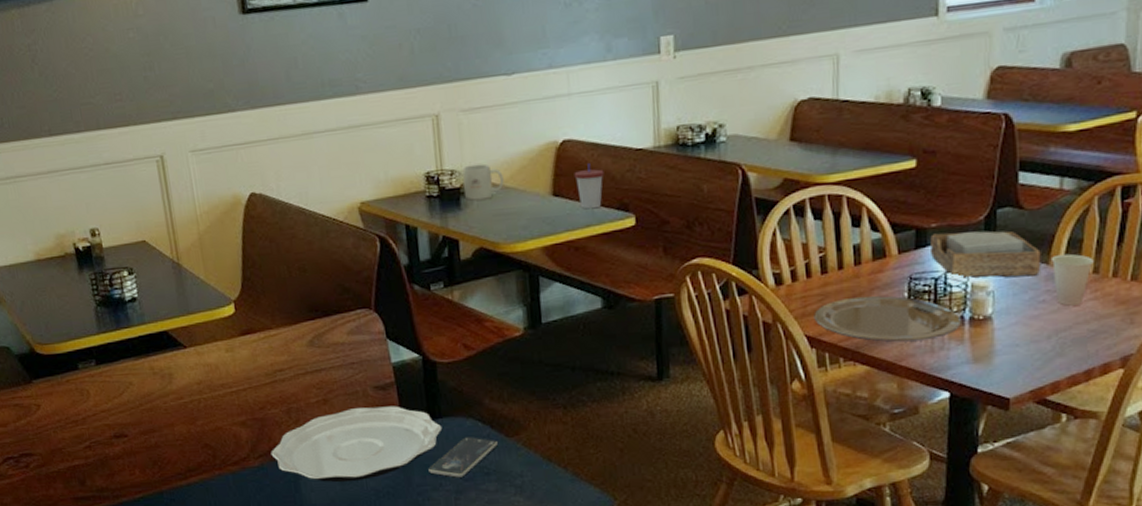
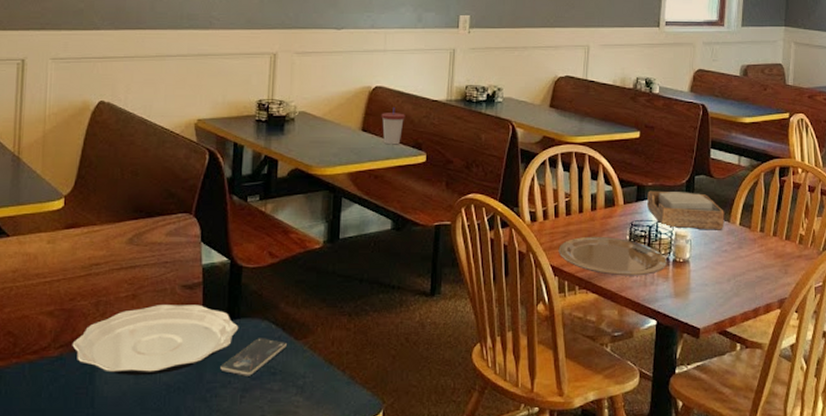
mug: present [462,163,504,202] -> none [288,98,323,129]
cup: present [1050,253,1094,306] -> none [731,215,760,256]

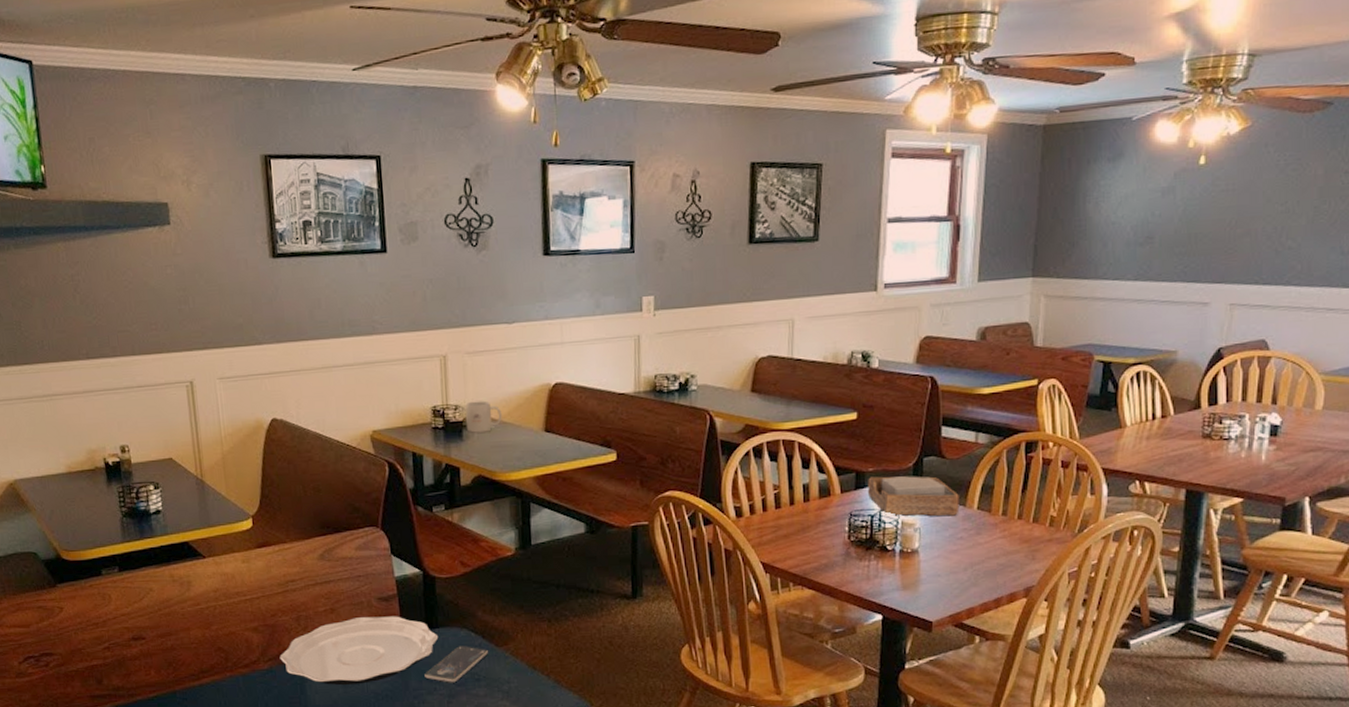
mug: none [288,98,323,129] -> present [465,400,502,434]
cup: present [381,108,405,145] -> none [564,404,591,445]
plate: present [558,236,667,276] -> none [768,529,892,571]

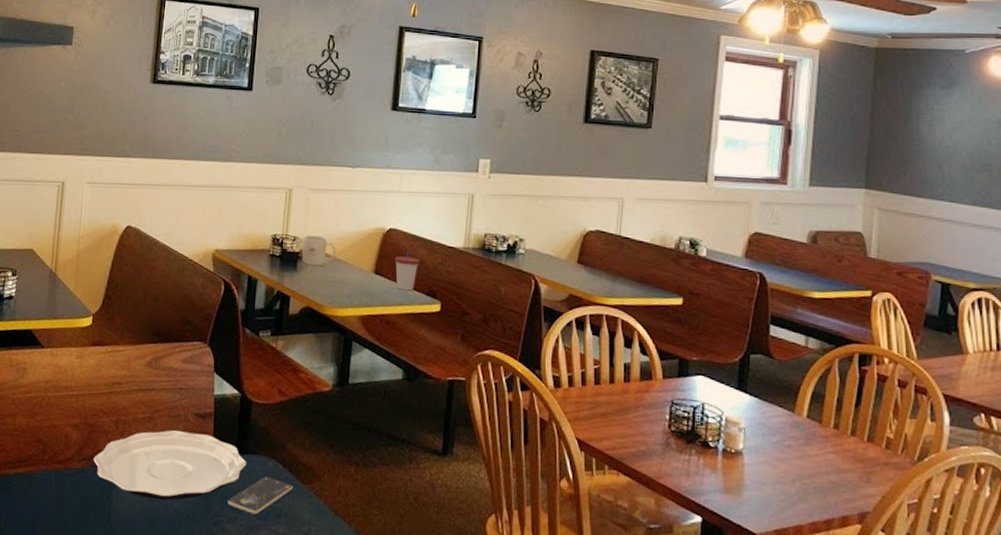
cup: none [564,404,591,445] -> present [394,252,420,291]
napkin holder: present [867,476,960,517] -> none [690,366,788,421]

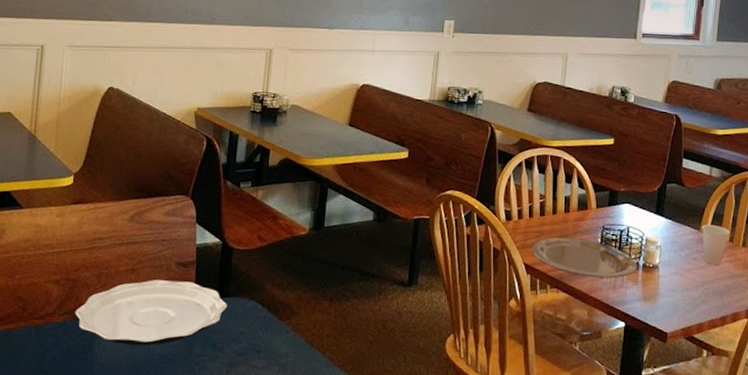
smartphone: present [227,476,293,515] -> none [209,316,271,352]
mug: present [301,235,336,267] -> none [280,92,314,122]
cup: present [394,252,420,291] -> none [367,105,390,141]
plate: none [585,410,715,464] -> present [531,237,637,279]
cup: none [796,405,834,456] -> present [701,224,730,265]

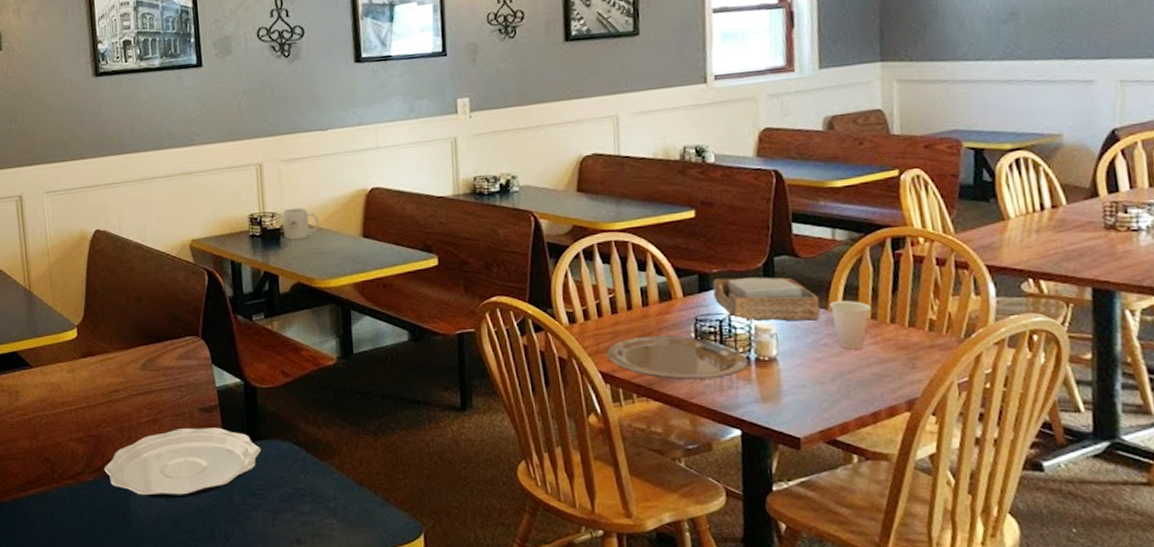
mug: none [280,92,314,122] -> present [282,207,319,241]
napkin holder: none [618,196,695,238] -> present [712,277,821,321]

